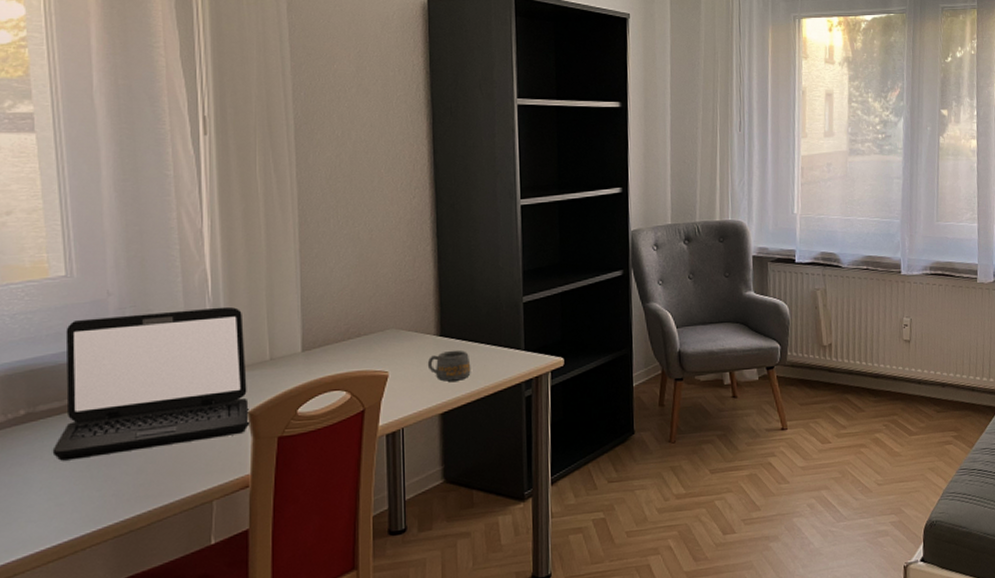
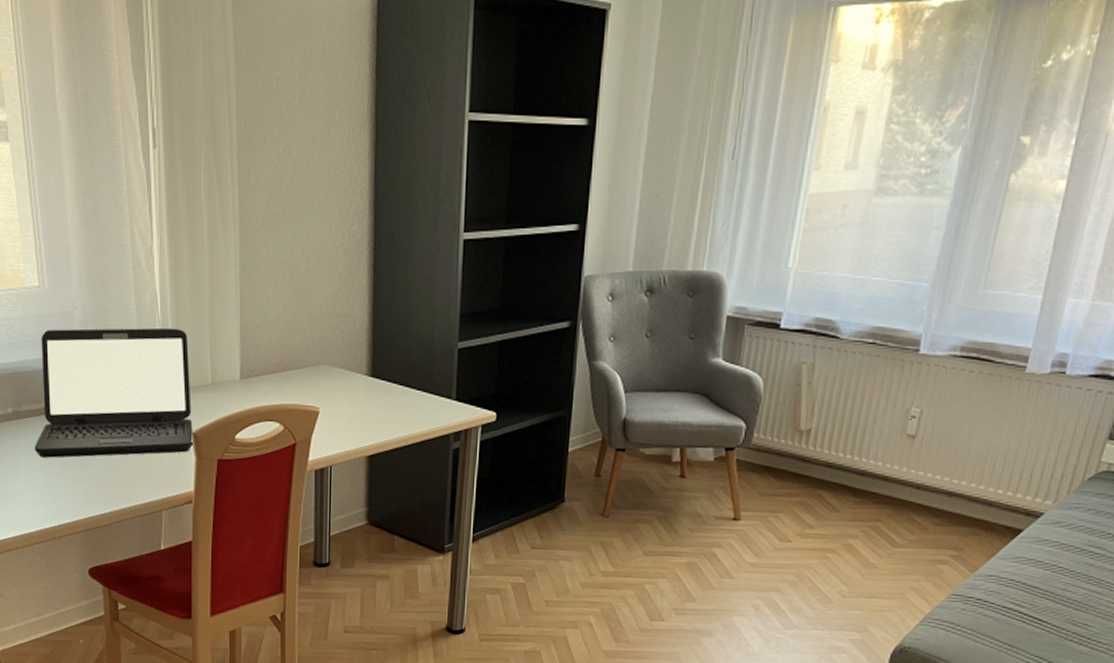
mug: present [427,350,471,382] -> none [357,392,400,425]

